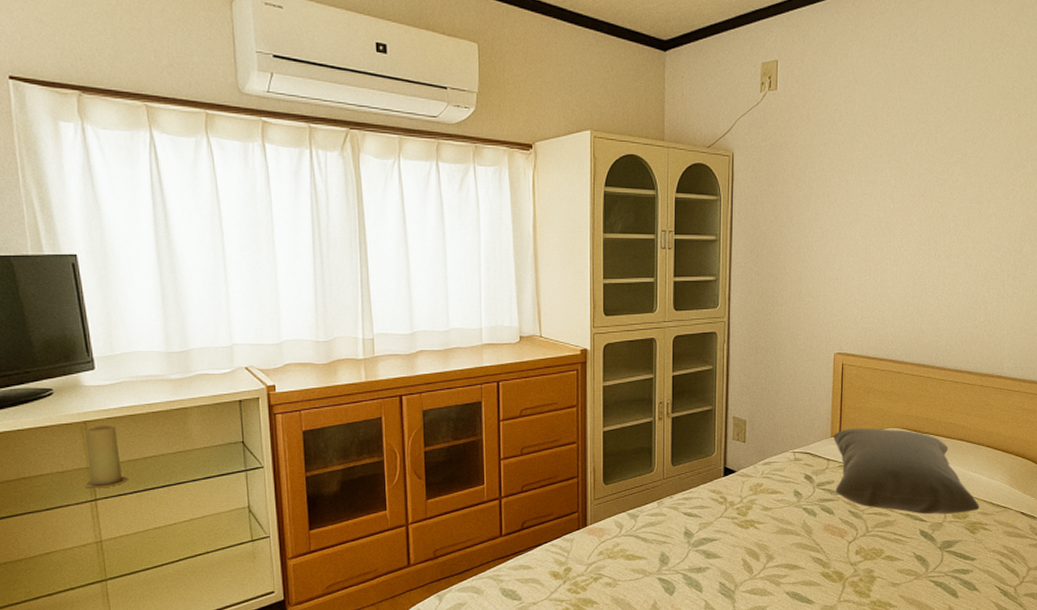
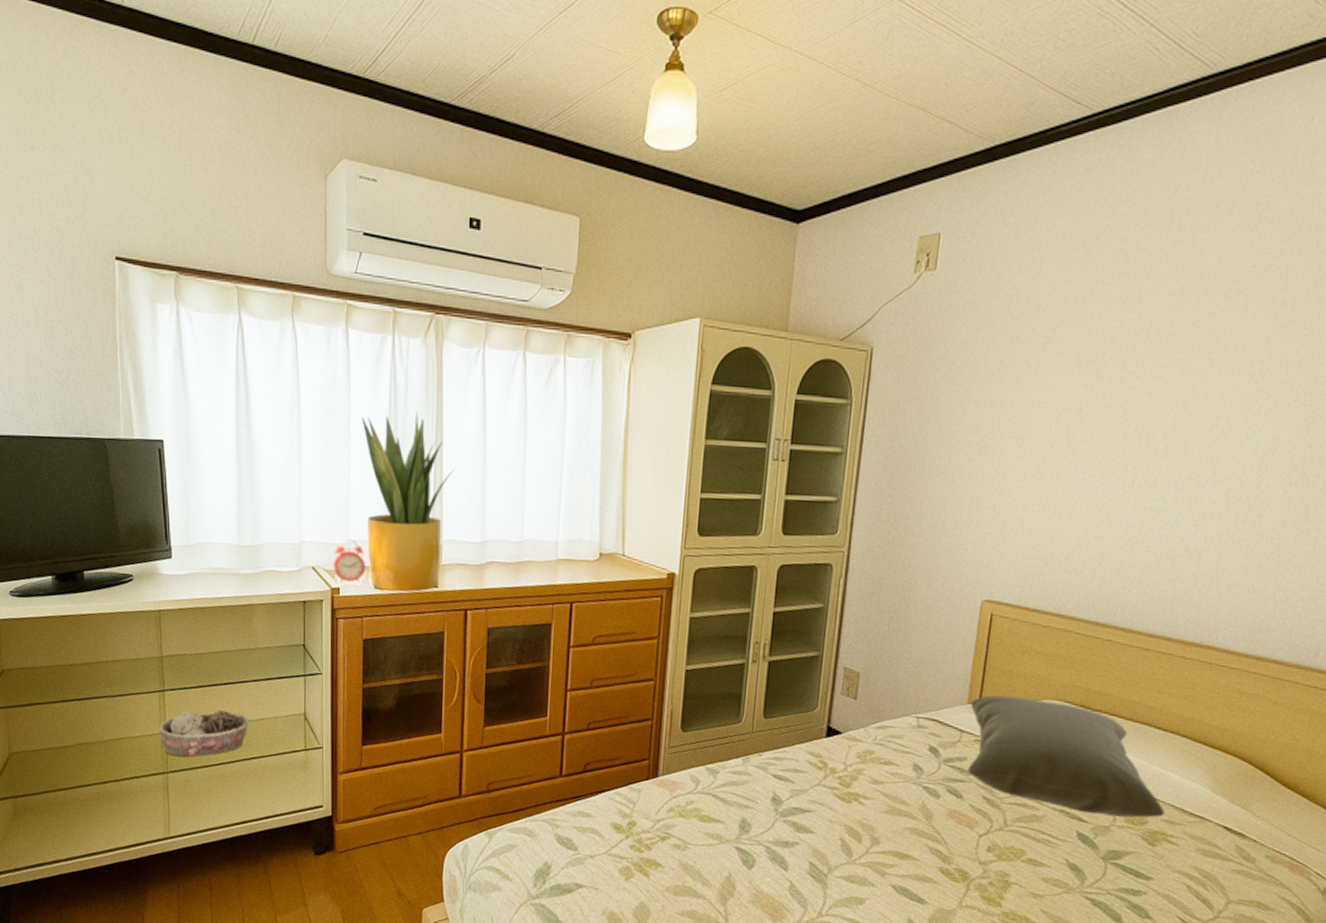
candle: present [85,426,128,488] -> none [155,615,194,679]
decorative basket: none [93,512,192,563] -> present [159,709,250,757]
alarm clock: none [266,338,301,381] -> present [333,538,366,584]
planter: none [285,218,381,385] -> present [361,411,456,593]

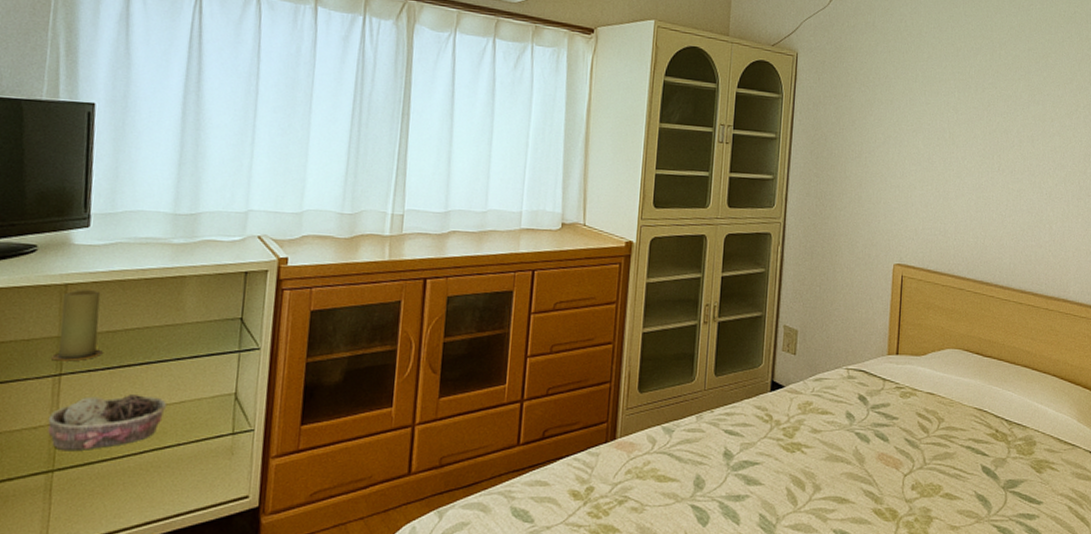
candle: none [155,615,194,679] -> present [52,290,103,362]
alarm clock: present [333,538,366,584] -> none [282,207,320,254]
planter: present [361,411,456,593] -> none [322,87,422,262]
cushion: present [967,695,1165,818] -> none [890,346,1046,449]

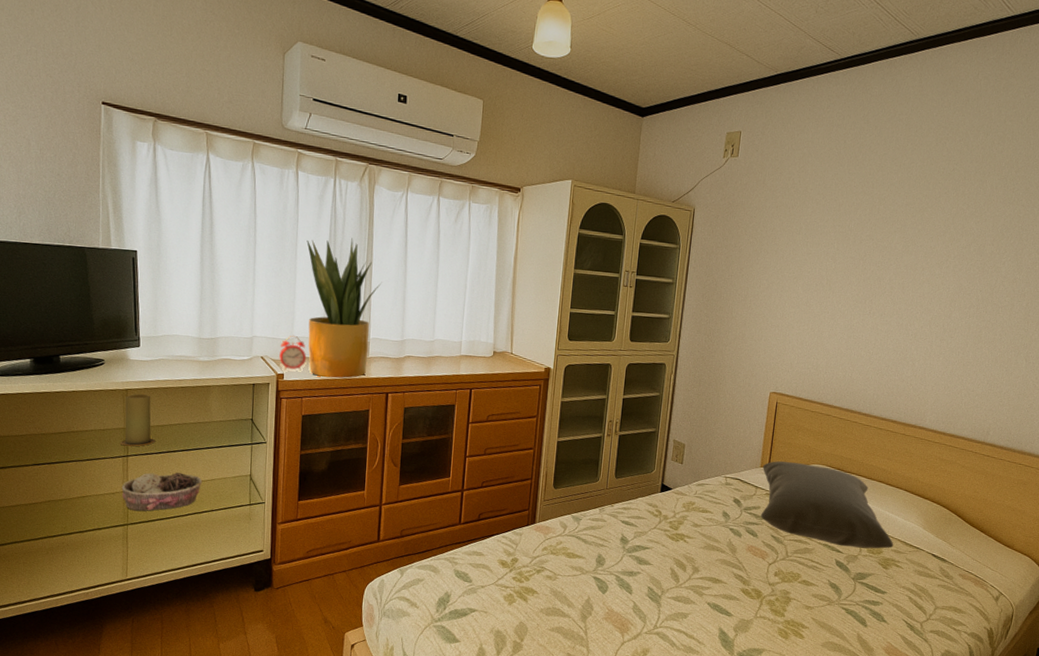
alarm clock: none [282,207,320,254] -> present [279,335,307,371]
planter: none [322,87,422,262] -> present [307,238,382,379]
cushion: none [890,346,1046,449] -> present [761,461,894,549]

